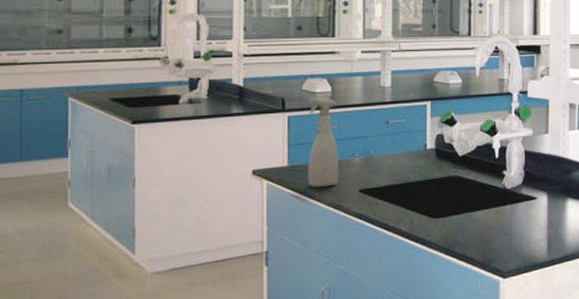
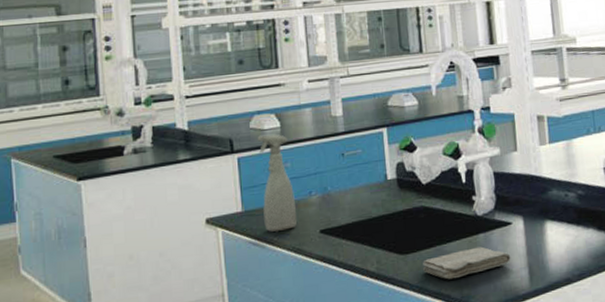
washcloth: none [452,217,533,244] -> present [423,246,511,280]

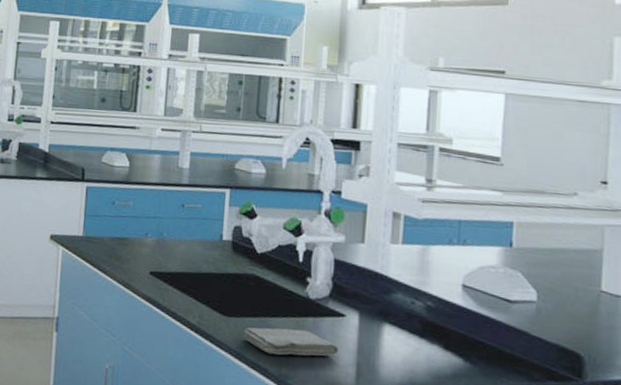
spray bottle: present [257,134,297,233] -> none [100,170,134,264]

